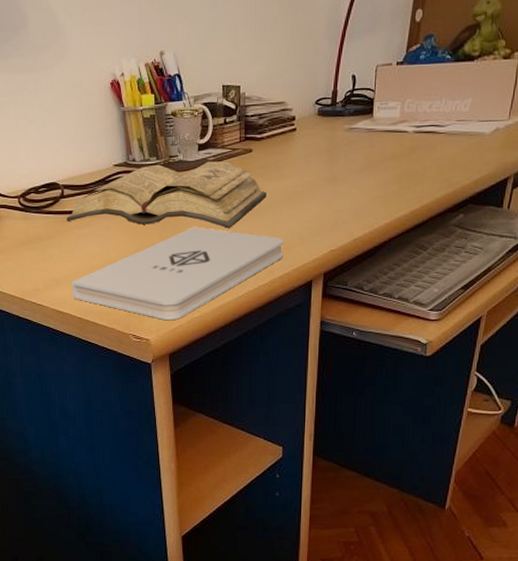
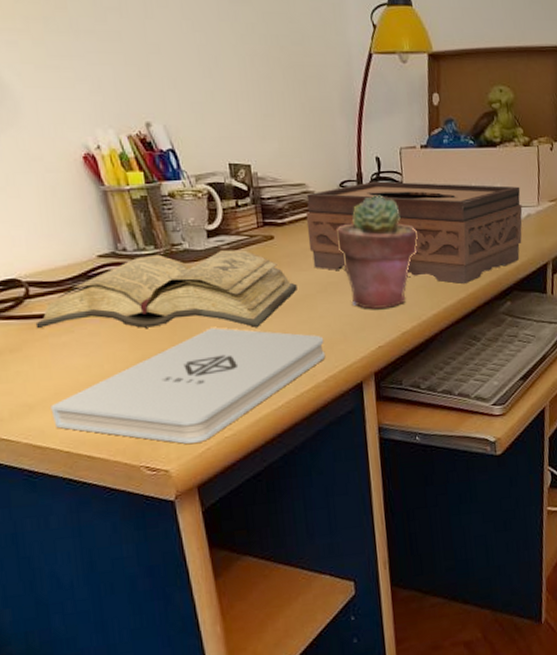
tissue box: none [281,98,492,197] -> present [305,181,523,285]
potted succulent: none [306,111,382,216] -> present [336,195,419,309]

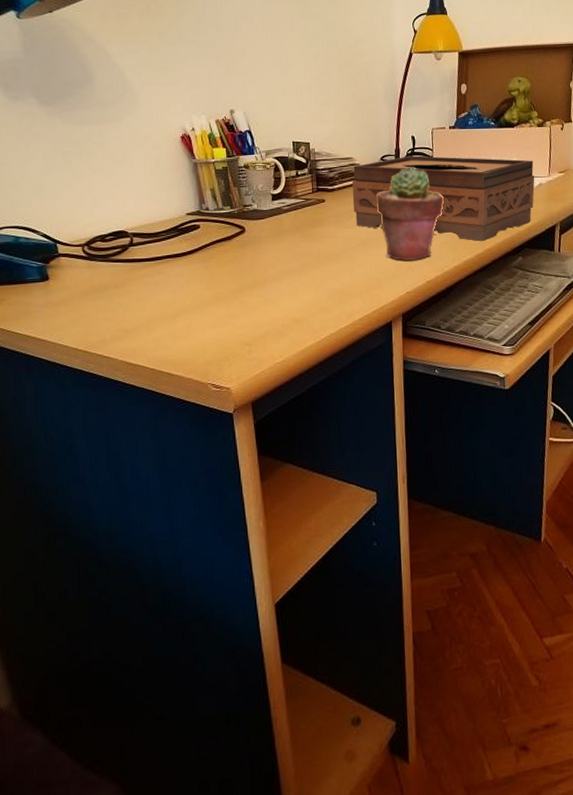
diary: present [35,250,297,329] -> none [136,210,342,273]
notepad: present [50,328,326,444] -> none [142,273,362,367]

